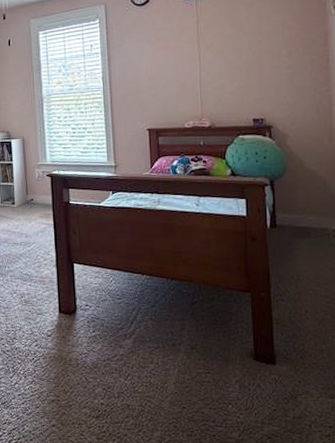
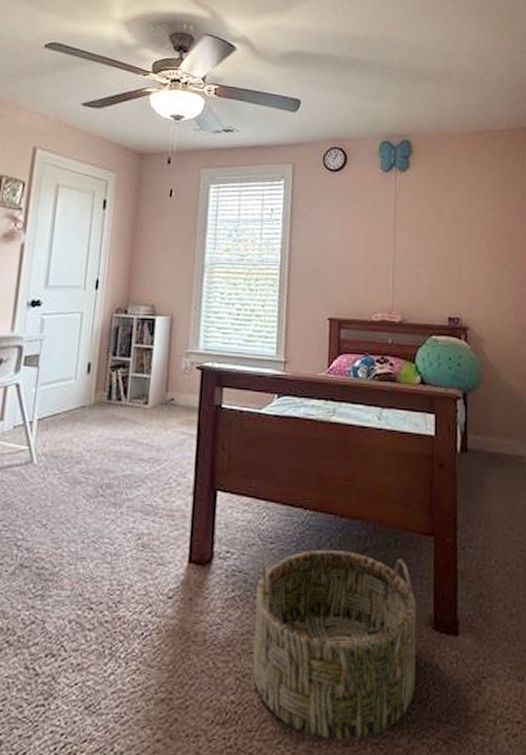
basket: none [111,303,241,433] -> present [252,549,417,742]

